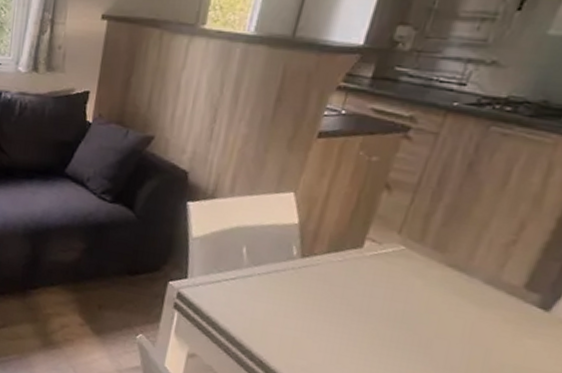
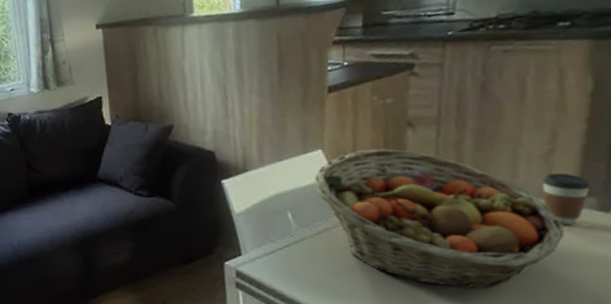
fruit basket: none [277,201,501,357] -> present [314,148,564,288]
coffee cup: none [489,262,540,316] -> present [541,172,591,225]

